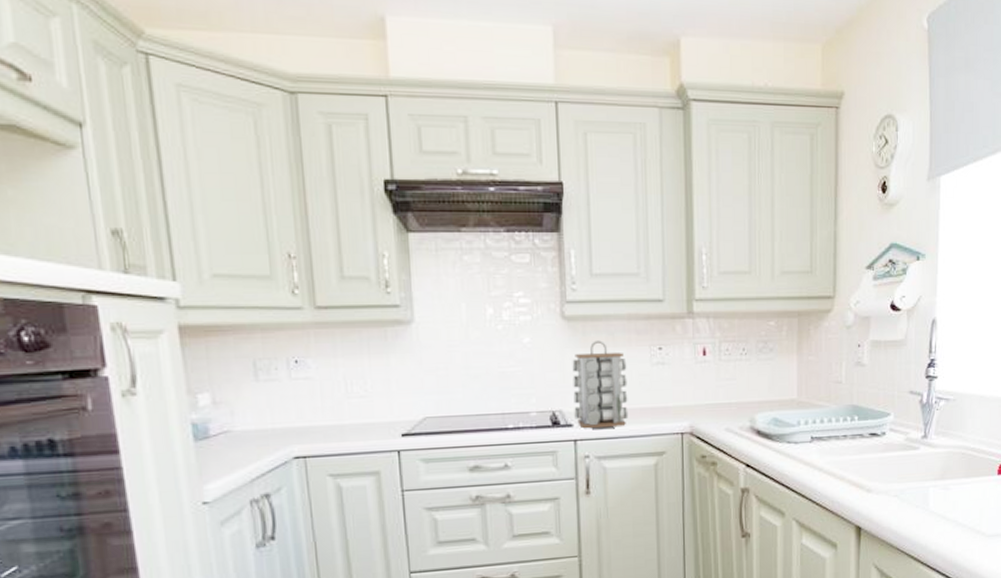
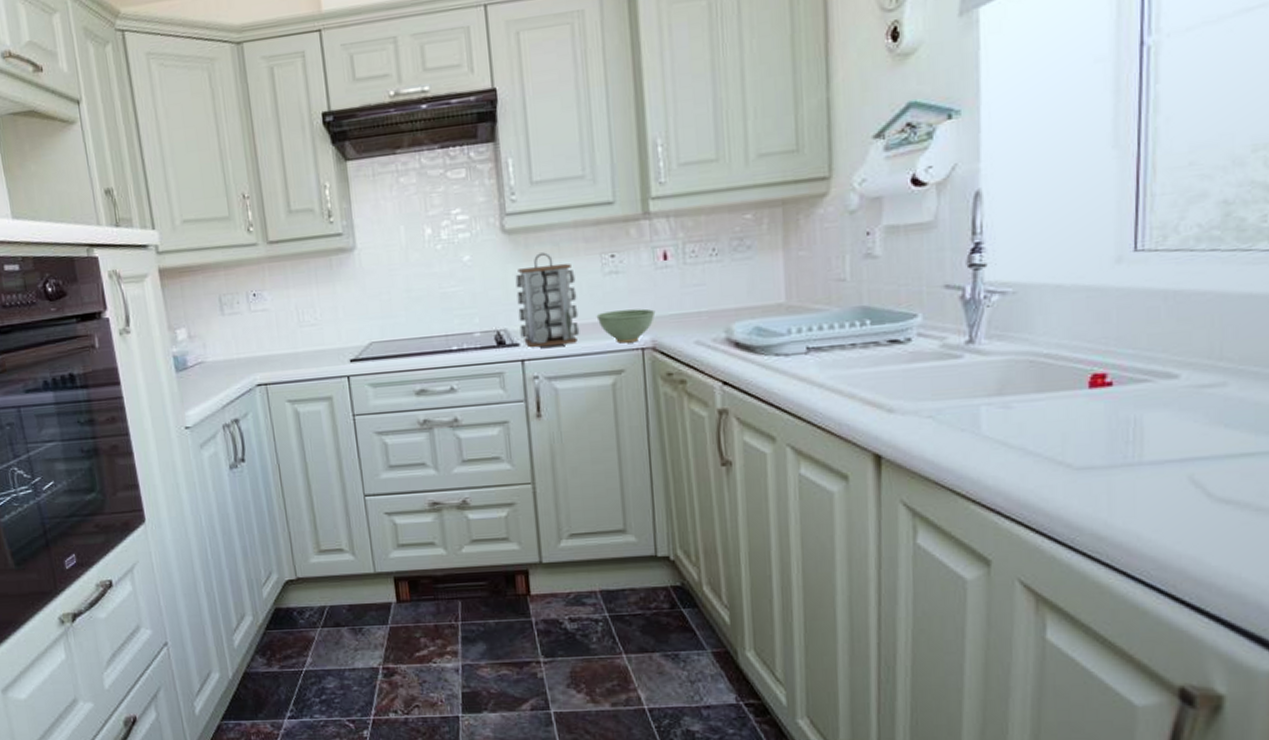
bowl: none [643,397,694,428] -> present [596,308,656,344]

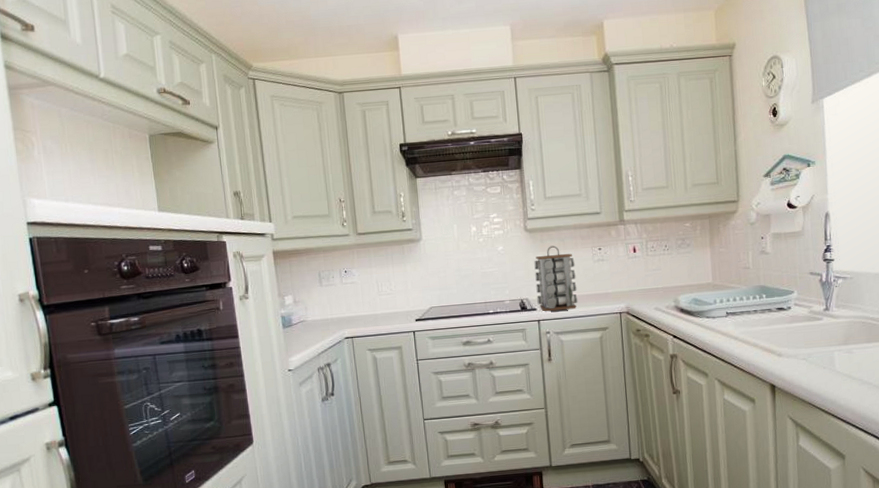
bowl: present [596,308,656,344] -> none [589,285,629,309]

